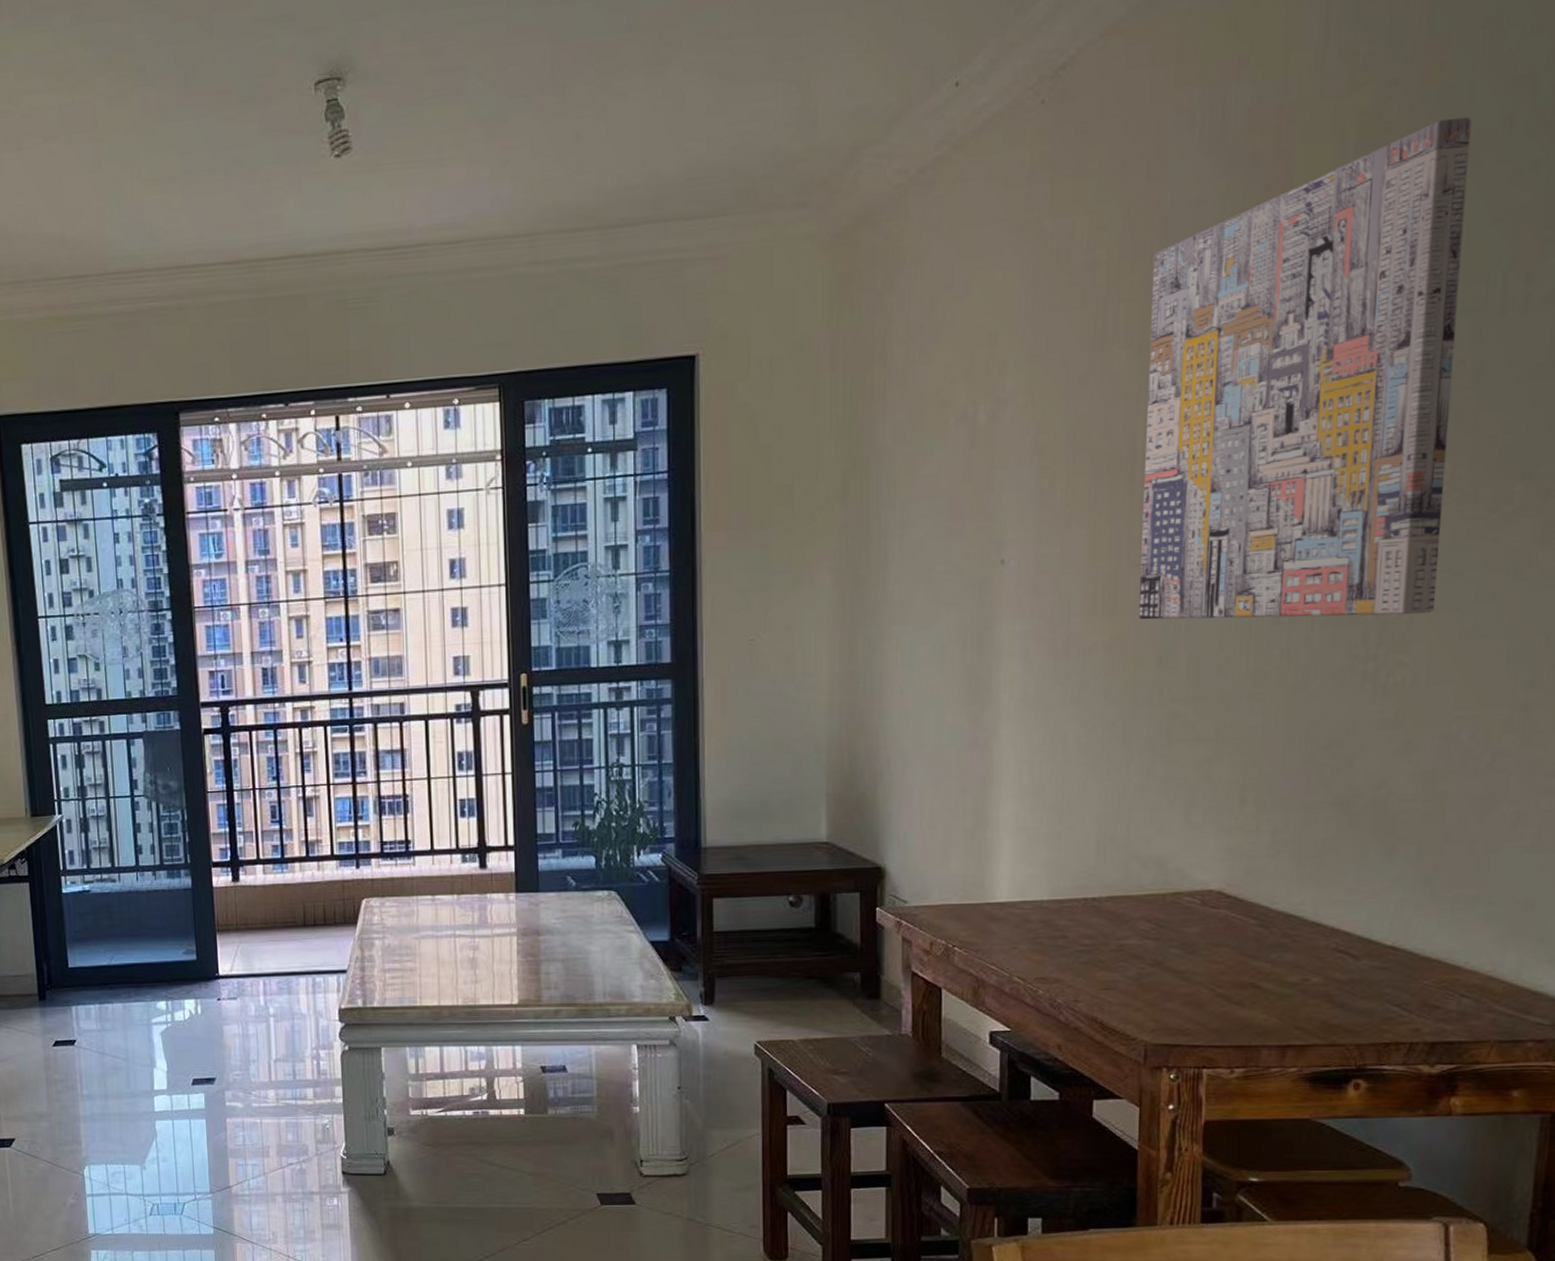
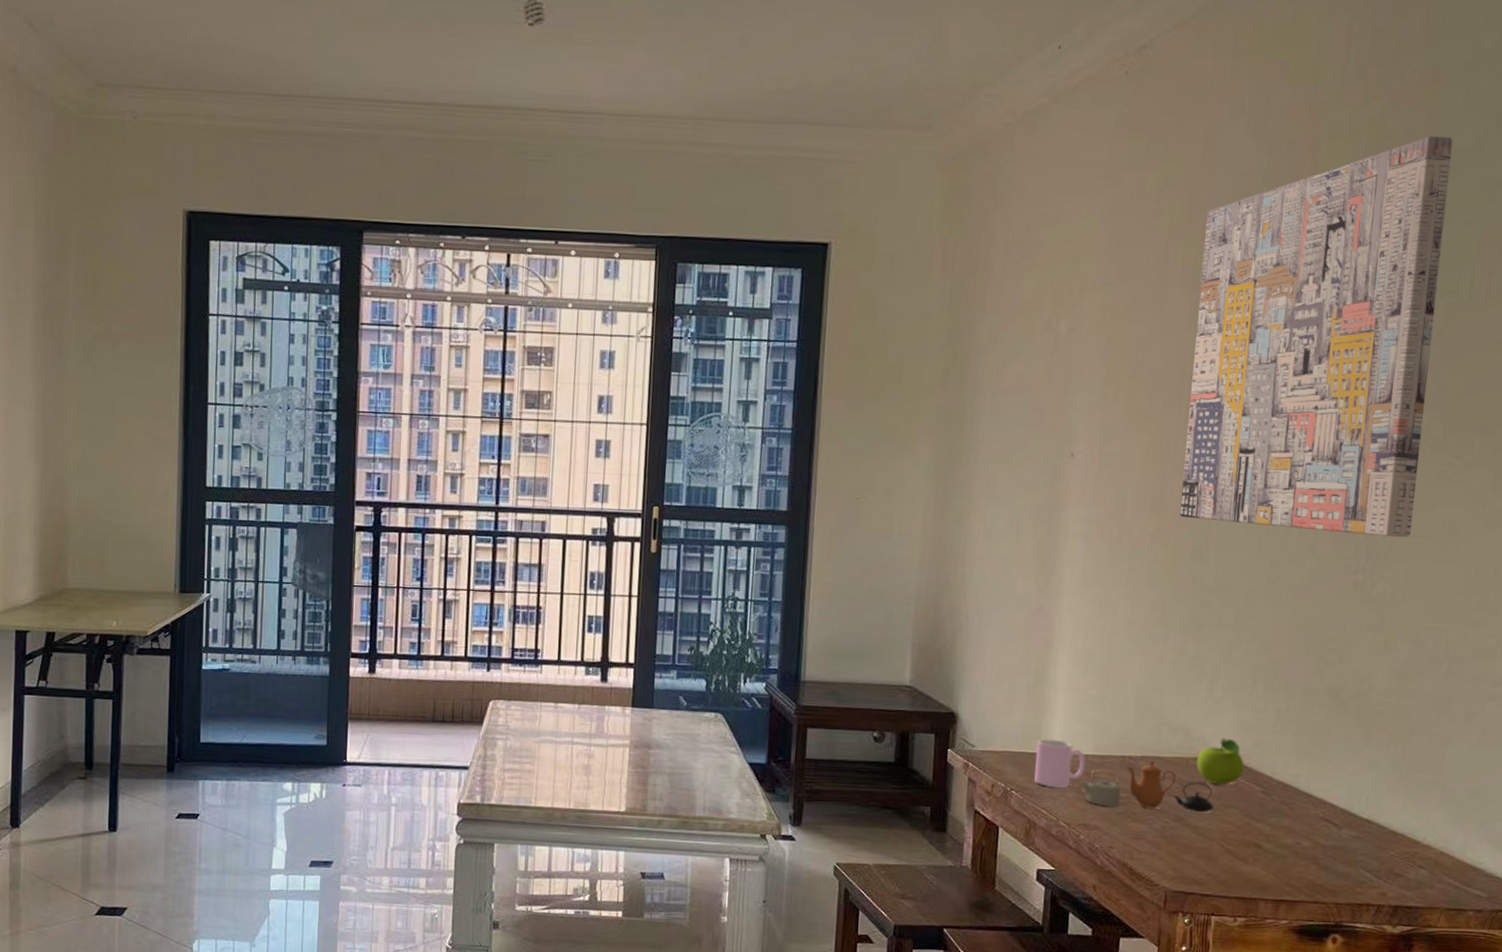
cup: none [980,886,1041,940] -> present [1034,739,1086,788]
teapot: none [1034,901,1199,956] -> present [1079,761,1214,813]
fruit: none [1175,867,1234,921] -> present [1196,738,1244,784]

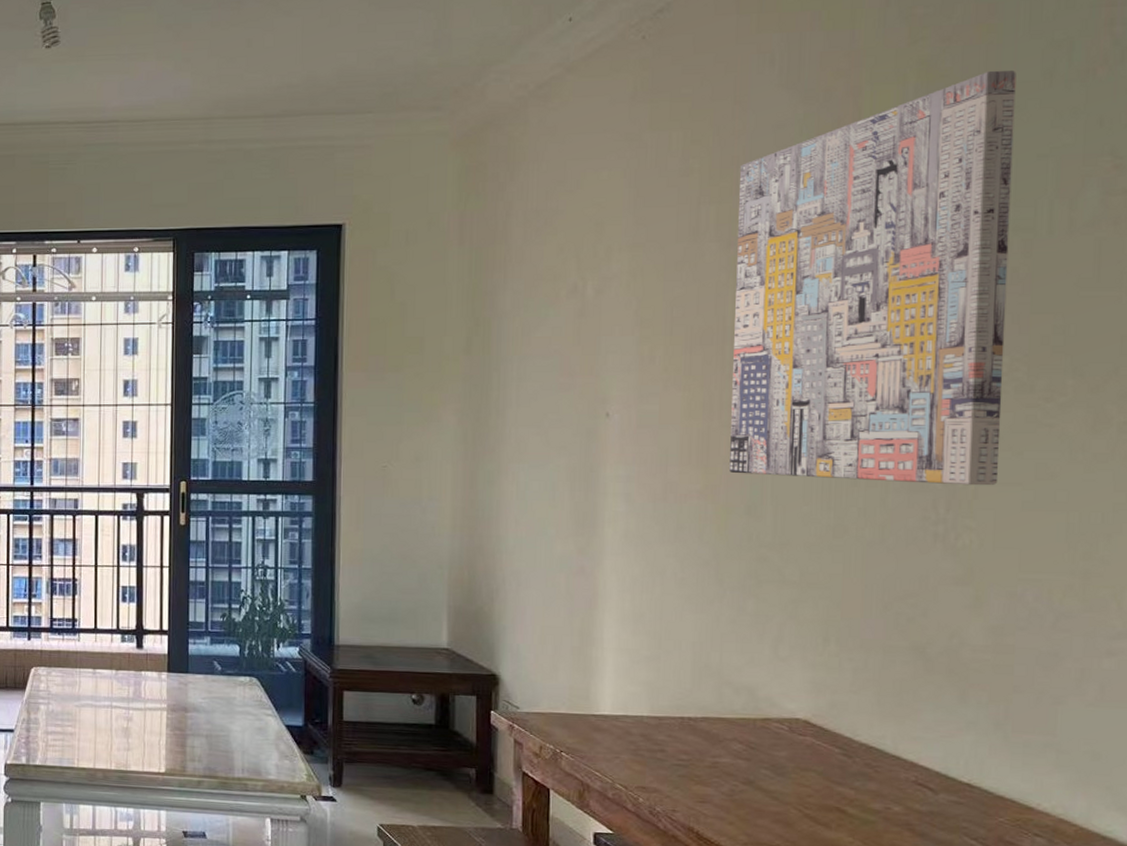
cup: present [1034,739,1086,788] -> none [585,700,641,750]
teapot: present [1079,761,1214,813] -> none [635,722,788,776]
fruit: present [1196,738,1244,784] -> none [764,698,819,746]

